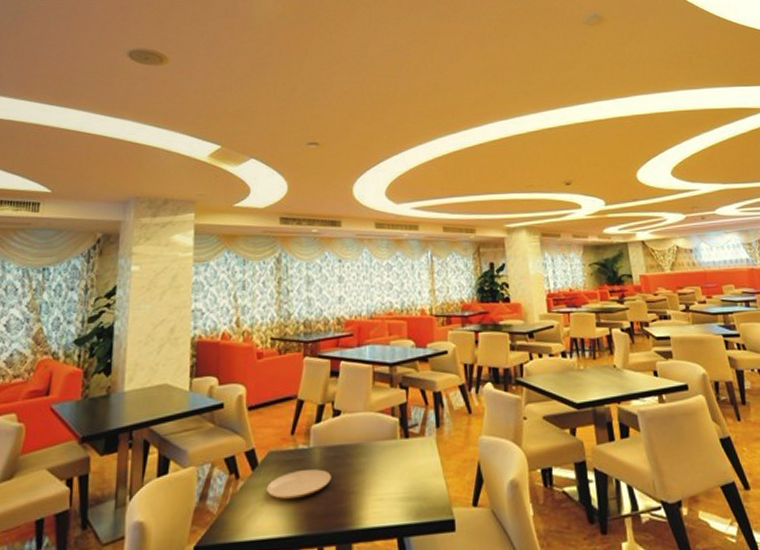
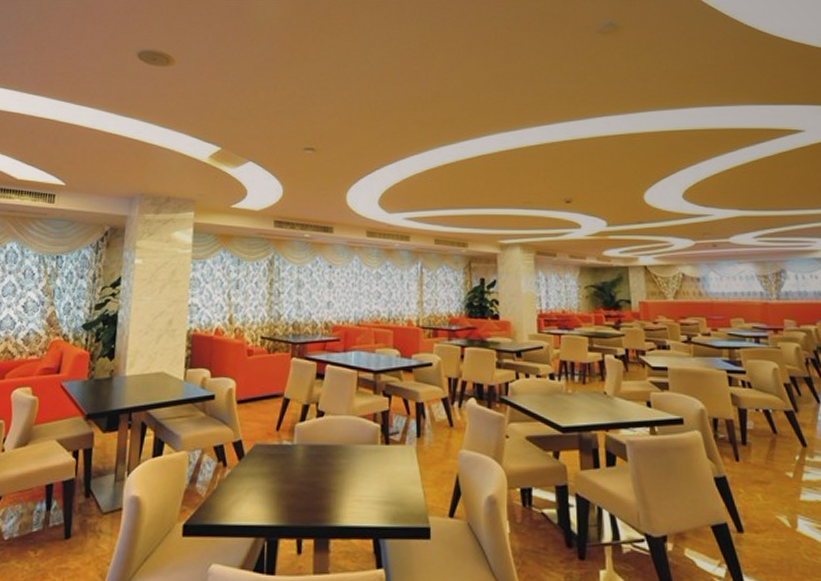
plate: present [266,469,331,500] -> none [251,465,312,492]

